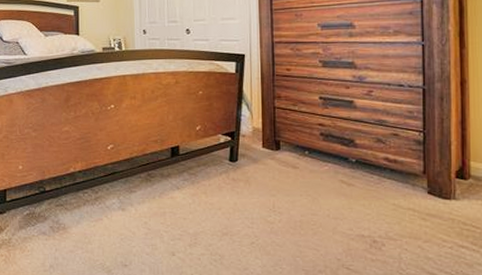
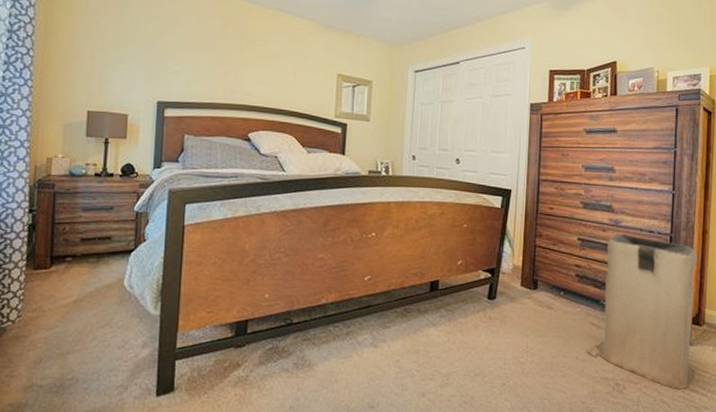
laundry basket: none [337,90,464,245] -> present [586,234,698,389]

